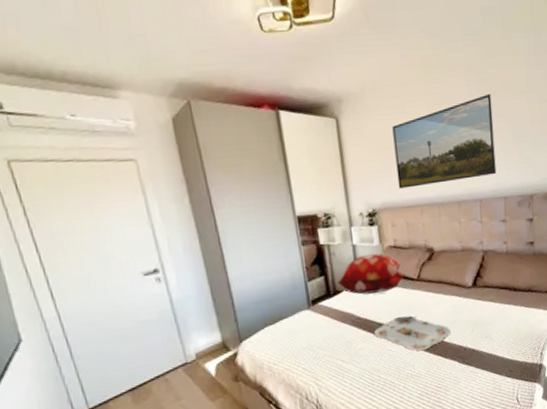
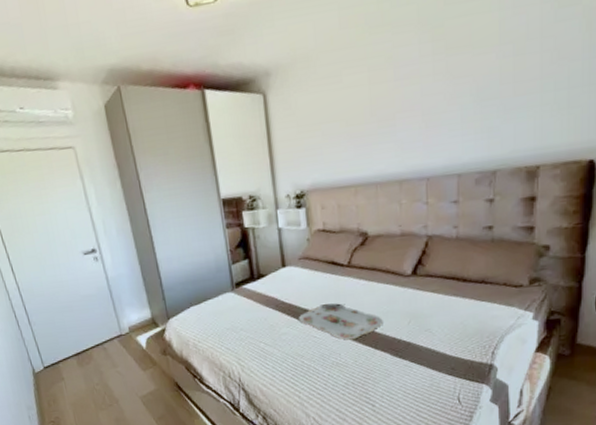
decorative pillow: present [338,253,404,295] -> none [262,237,333,279]
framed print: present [392,93,497,189] -> none [325,50,451,168]

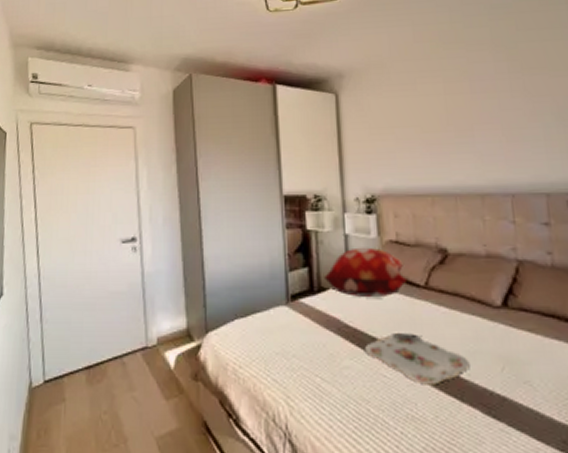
decorative pillow: none [262,237,333,279] -> present [324,247,408,297]

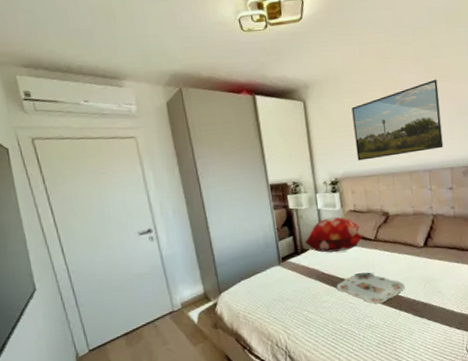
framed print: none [399,70,535,174] -> present [351,79,444,161]

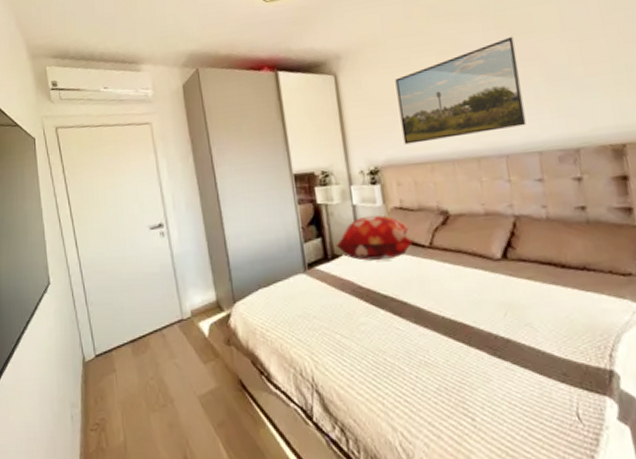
serving tray: present [336,272,405,304] -> none [377,289,475,334]

